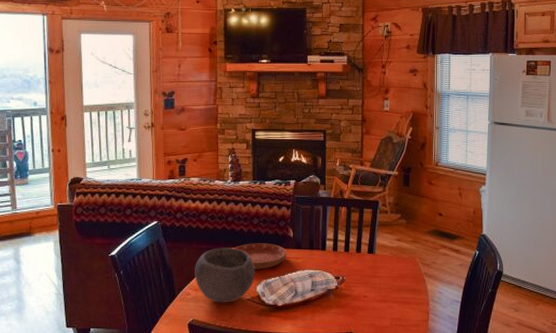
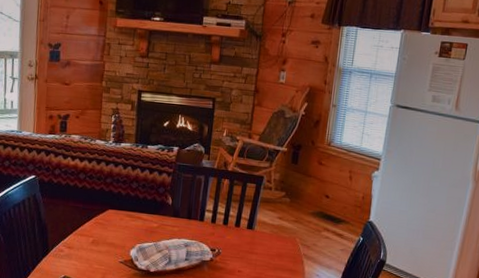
bowl: present [195,247,255,303] -> none [69,208,131,264]
saucer: present [234,243,286,270] -> none [110,207,163,234]

